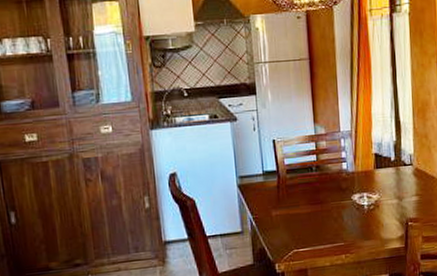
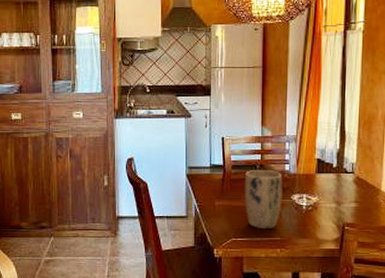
plant pot: none [301,171,343,236] -> present [244,170,283,228]

